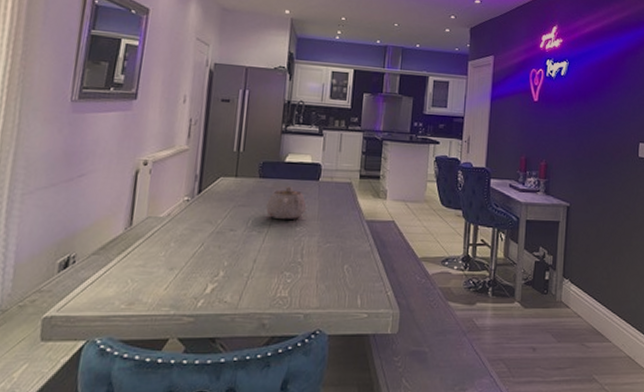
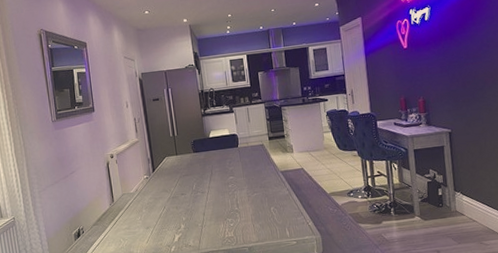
teapot: present [266,185,307,220] -> none [203,154,233,181]

